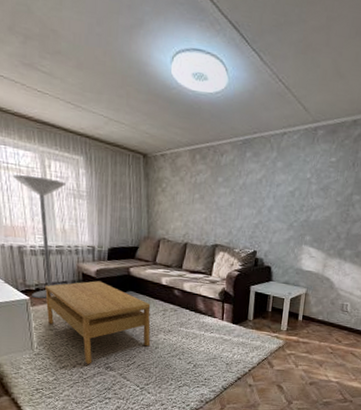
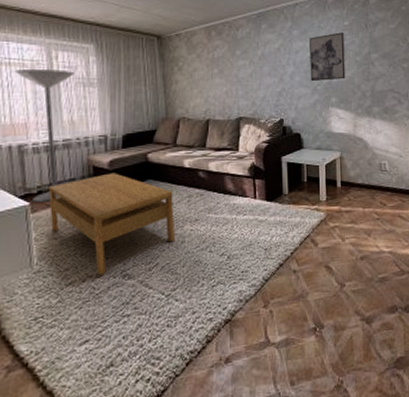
wall art: none [288,169,329,219] -> present [309,32,346,82]

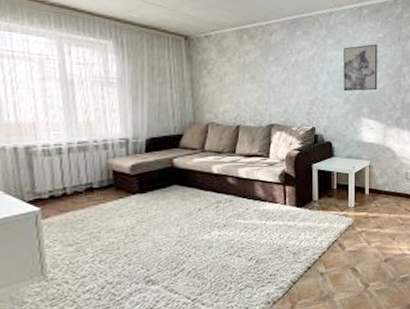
floor lamp: present [14,69,74,202] -> none [19,63,90,207]
coffee table: present [48,173,176,275] -> none [61,178,203,282]

